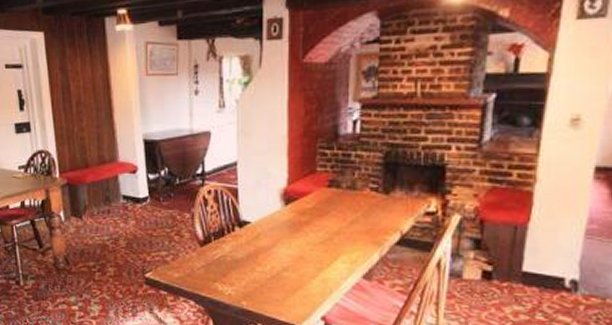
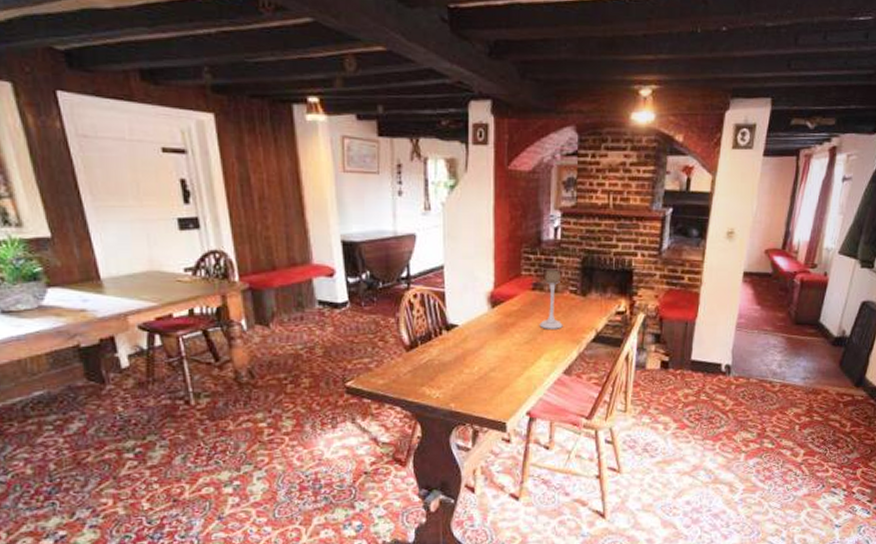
candle holder: none [336,166,362,230] -> present [539,270,563,329]

